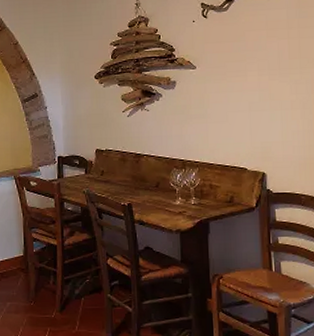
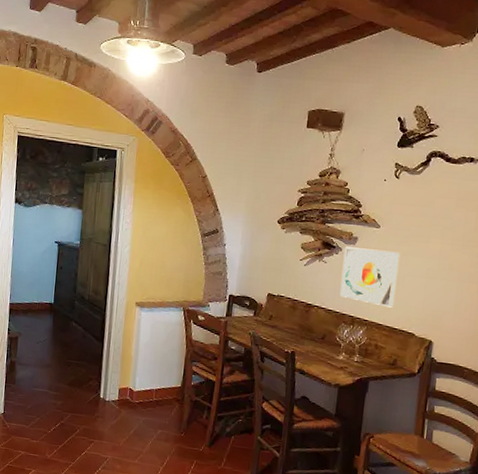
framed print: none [164,90,222,146] -> present [340,247,400,308]

